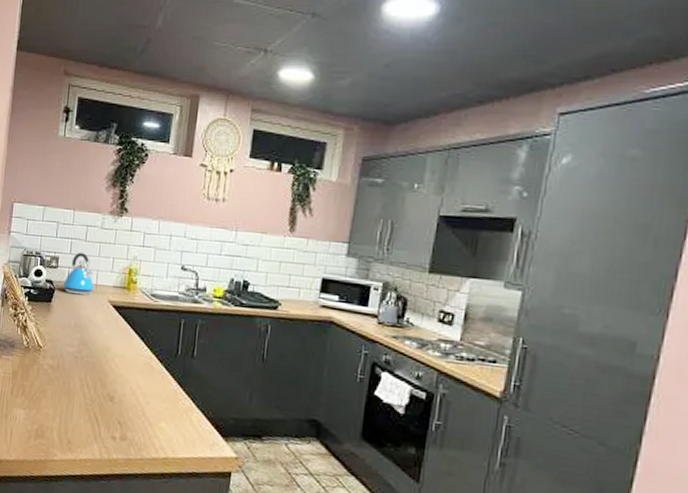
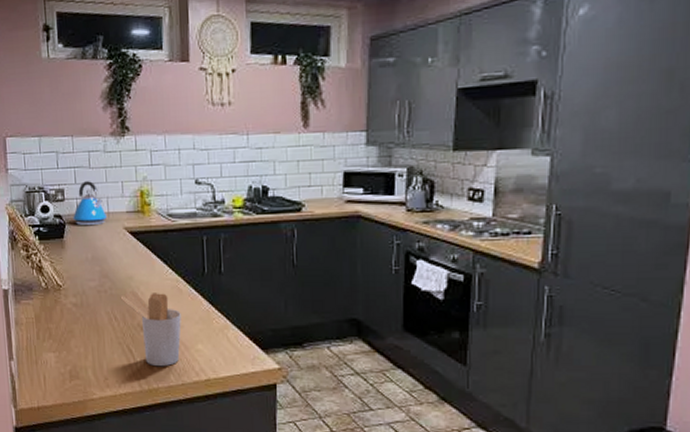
utensil holder: none [95,360,150,439] -> present [120,290,182,367]

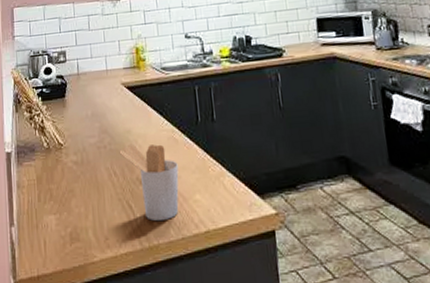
kettle: present [73,181,107,225] -> none [74,42,105,84]

